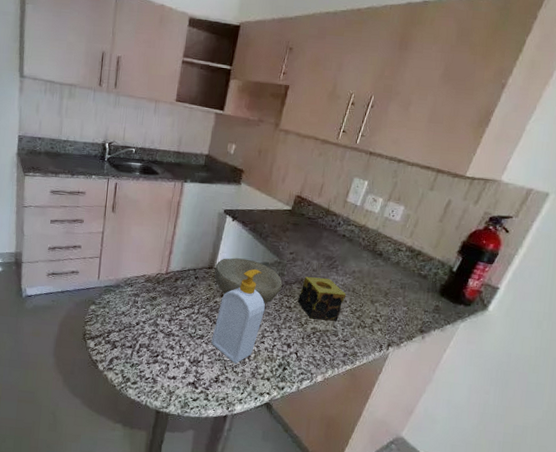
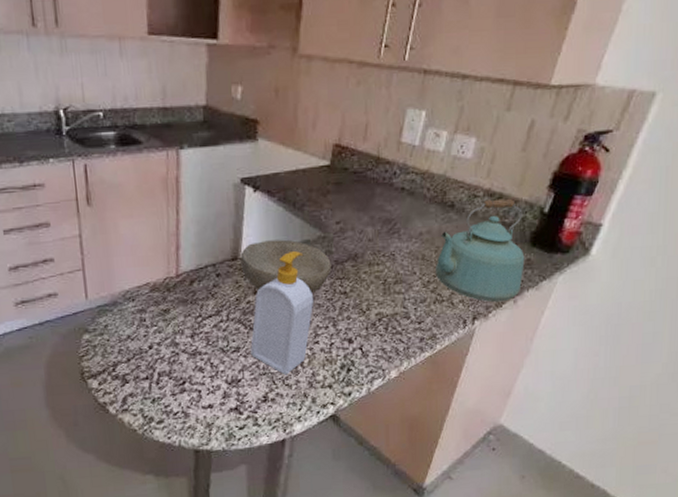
candle: present [297,277,346,320] -> none [353,247,415,303]
kettle: none [362,254,436,336] -> present [436,199,525,303]

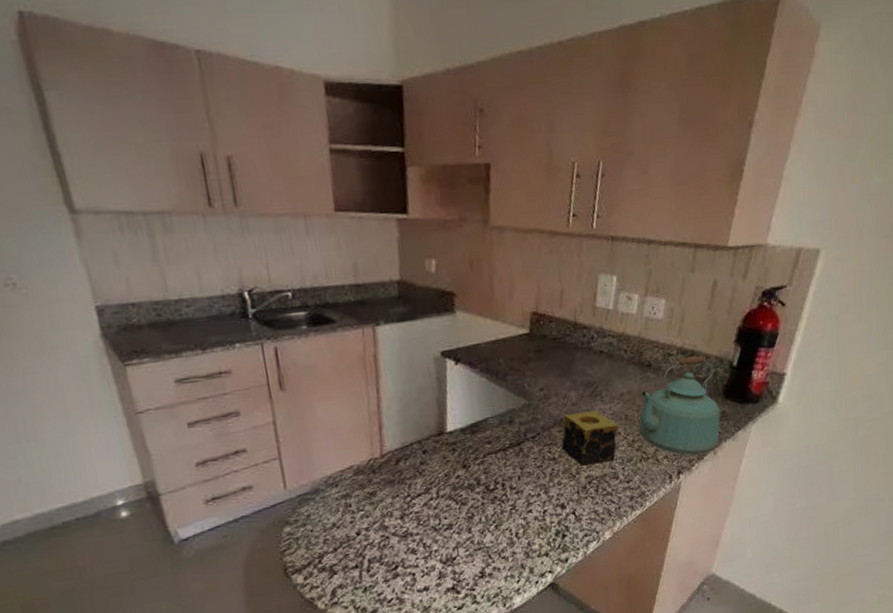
bowl: present [240,239,332,294] -> none [446,410,539,464]
soap bottle: present [250,251,313,375] -> none [463,421,524,548]
candle: none [353,247,415,303] -> present [561,410,619,466]

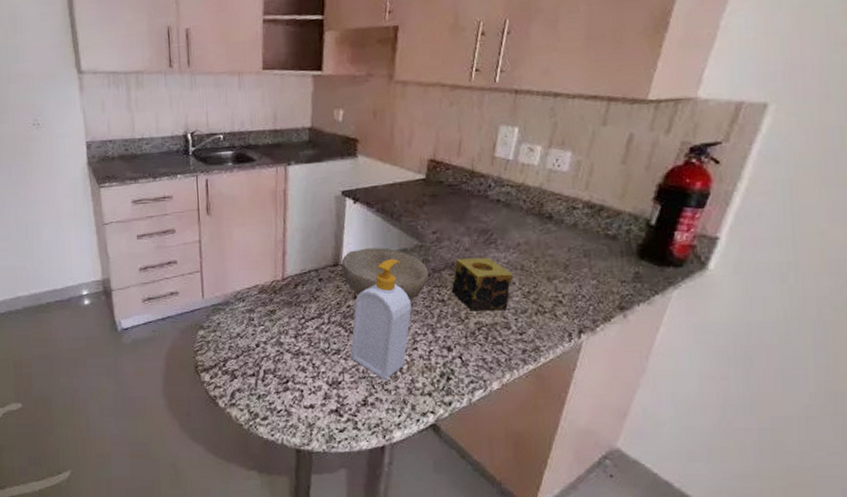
bowl: none [446,410,539,464] -> present [341,247,429,301]
soap bottle: none [463,421,524,548] -> present [351,259,412,380]
kettle: present [639,355,720,456] -> none [536,211,633,316]

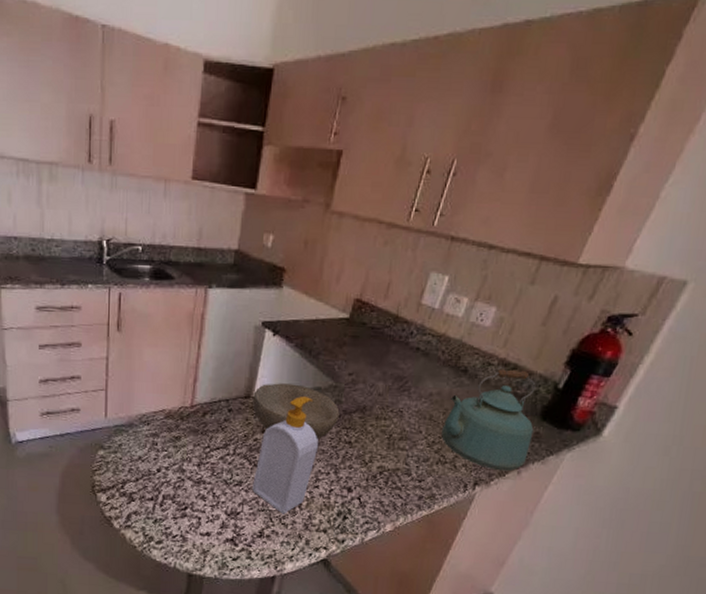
candle: present [451,257,514,311] -> none [359,403,422,457]
kettle: none [536,211,633,316] -> present [441,369,536,472]

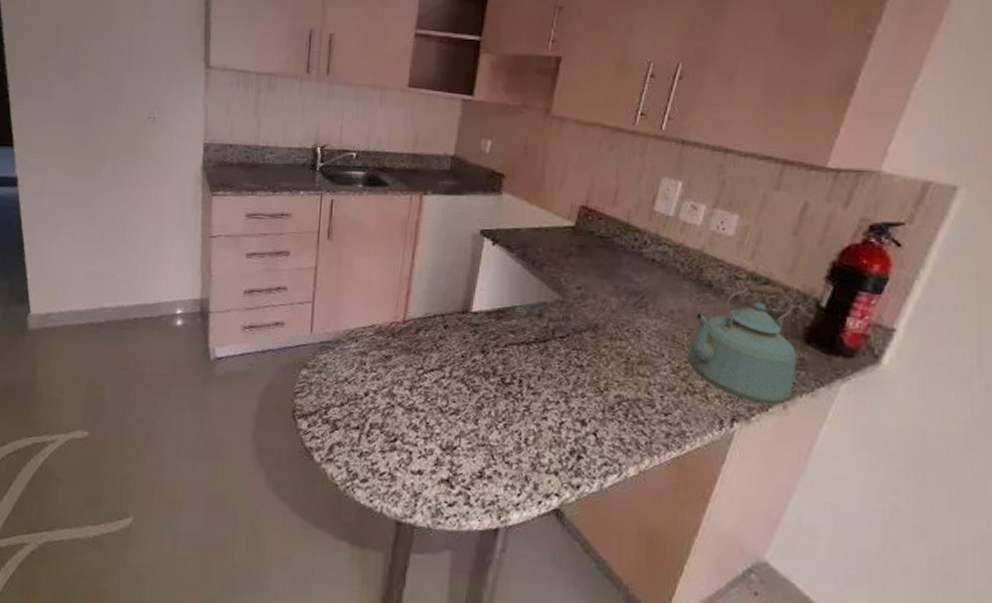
soap bottle: present [252,397,318,514] -> none [471,312,545,451]
bowl: present [253,383,340,440] -> none [471,297,568,362]

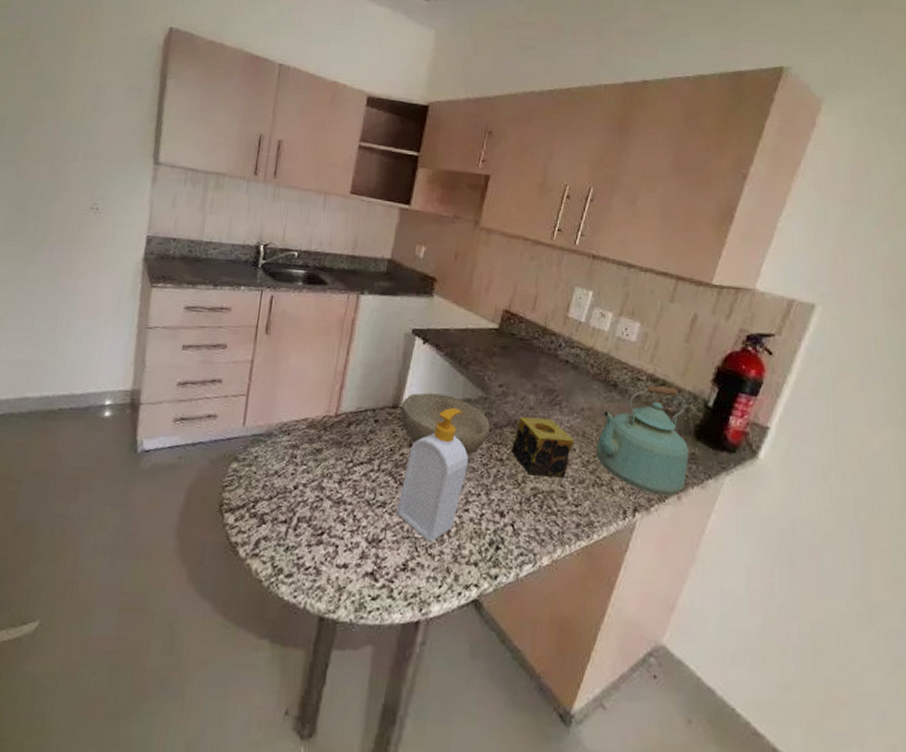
bowl: none [471,297,568,362] -> present [400,393,490,456]
soap bottle: none [471,312,545,451] -> present [397,408,468,543]
candle: none [591,321,663,384] -> present [511,417,575,477]

